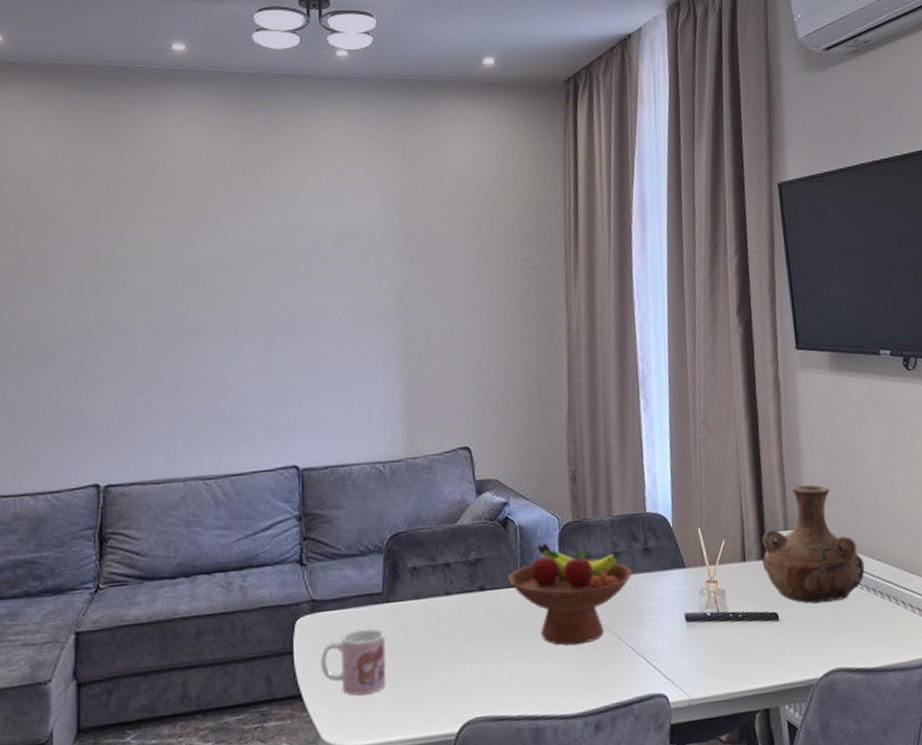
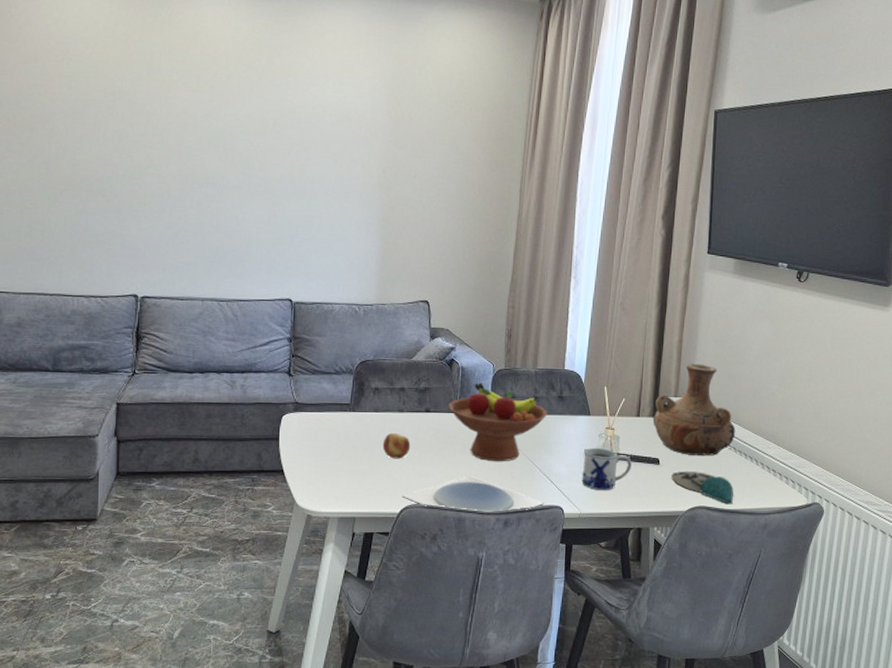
mug: present [320,628,387,696] -> none [299,429,350,476]
fruit: none [428,623,465,660] -> present [382,432,411,459]
plate: none [459,668,643,719] -> present [401,476,544,511]
mug: none [684,608,745,666] -> present [581,447,632,491]
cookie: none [796,623,876,661] -> present [671,470,734,504]

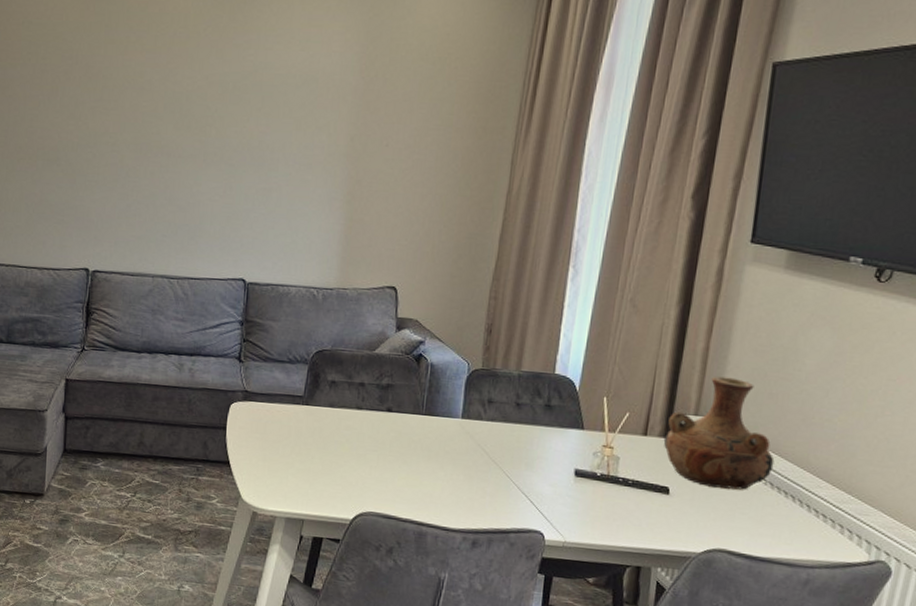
fruit: present [382,432,411,459] -> none [337,431,369,461]
plate: present [401,476,544,511] -> none [355,486,521,532]
fruit bowl: present [449,382,548,462] -> none [414,382,532,475]
mug: present [581,447,632,491] -> none [568,467,633,520]
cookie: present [671,470,734,504] -> none [684,504,767,550]

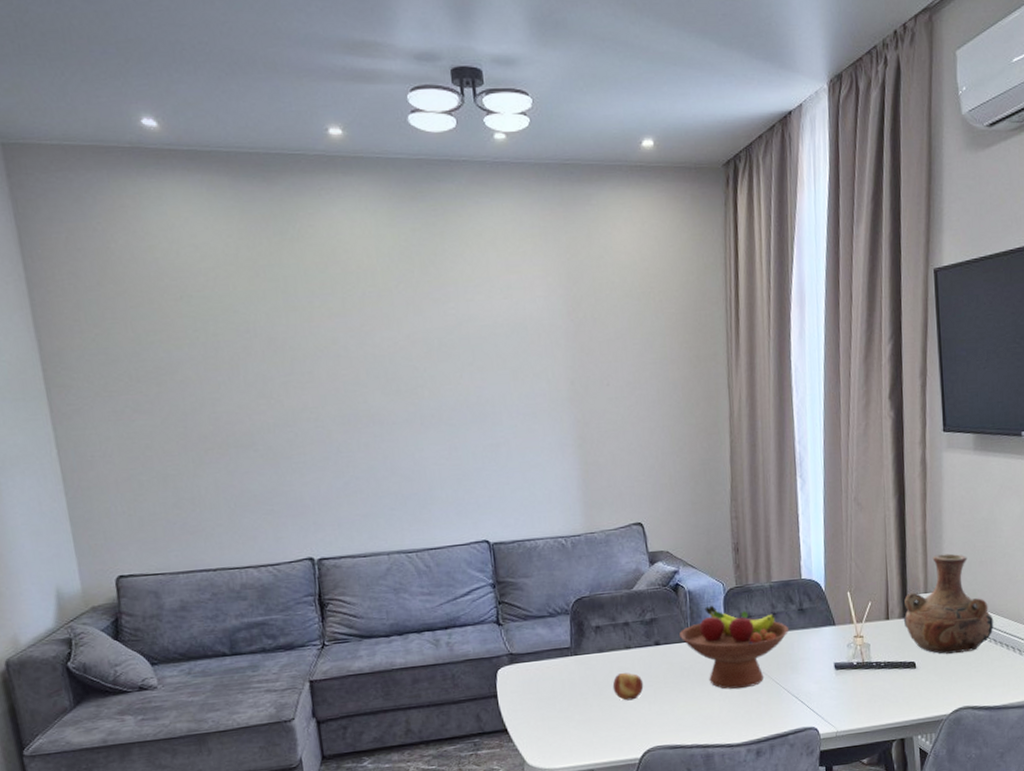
fruit: none [337,431,369,461] -> present [612,672,644,701]
fruit bowl: none [414,382,532,475] -> present [680,605,790,690]

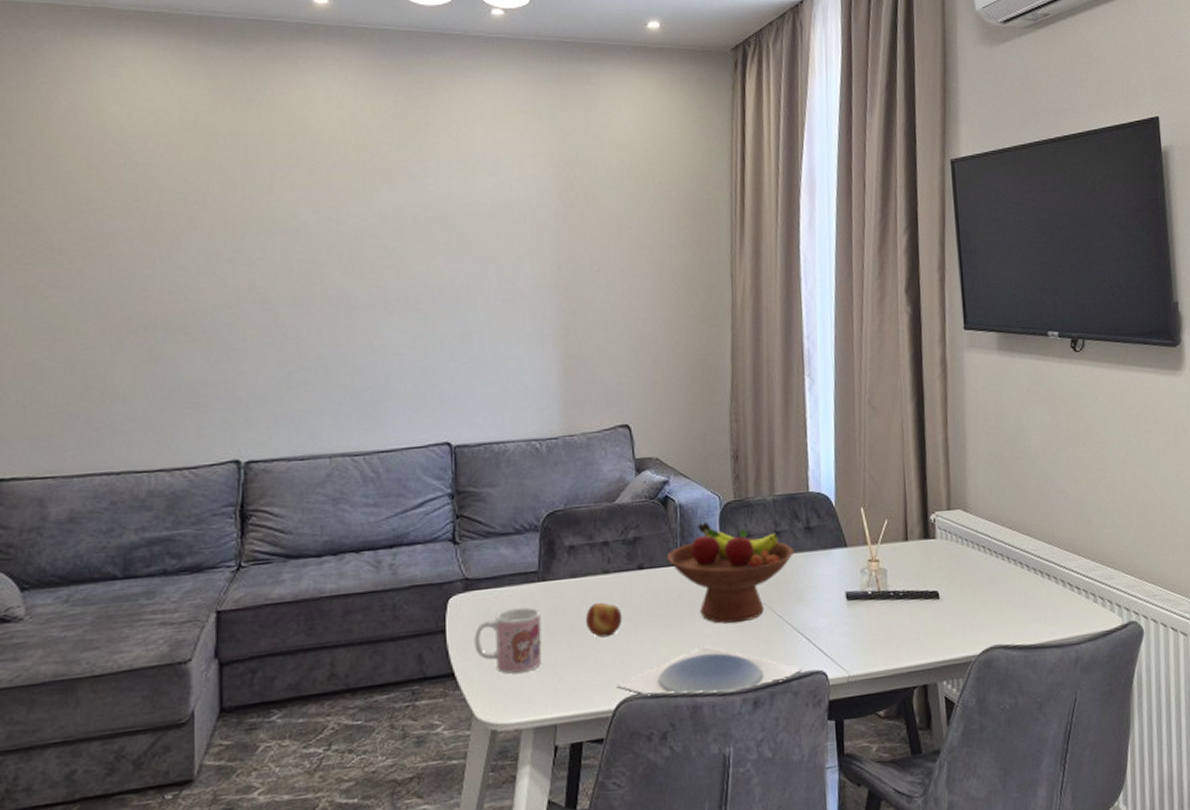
mug: none [521,676,579,730] -> present [474,607,542,674]
plate: none [641,707,797,747] -> present [616,646,802,696]
vase: present [903,553,994,654] -> none [924,464,1026,582]

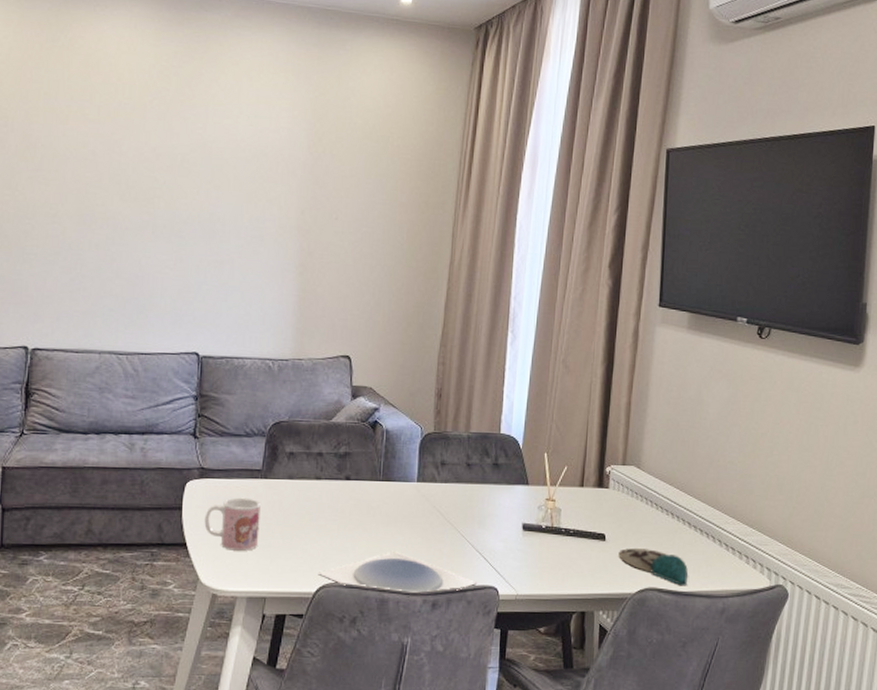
fruit: present [585,602,623,638] -> none [297,502,329,532]
fruit bowl: present [667,522,795,624] -> none [371,447,482,537]
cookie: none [956,601,1034,638] -> present [618,547,688,585]

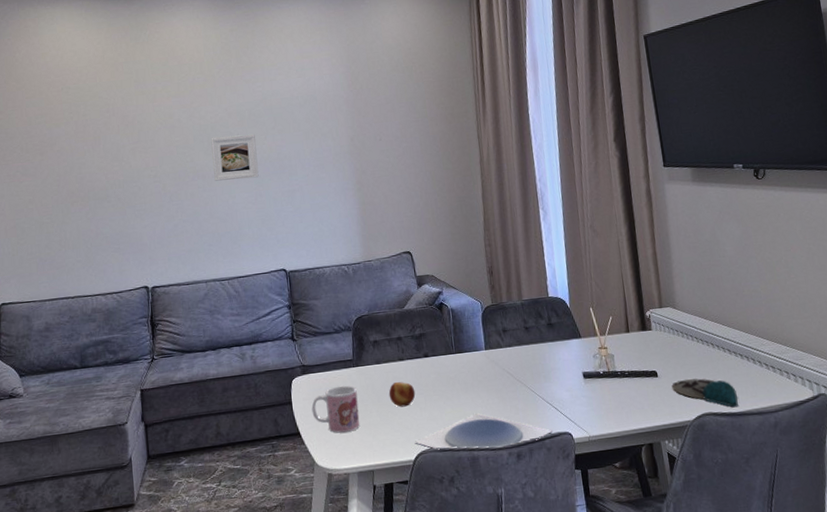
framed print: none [128,180,185,239] -> present [211,134,259,181]
fruit: none [297,502,329,532] -> present [389,381,416,407]

